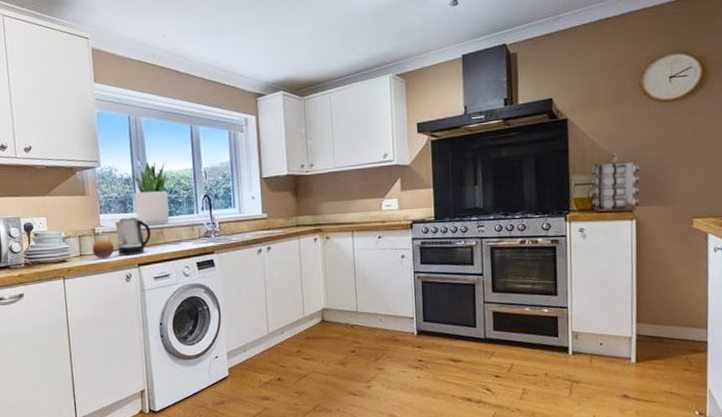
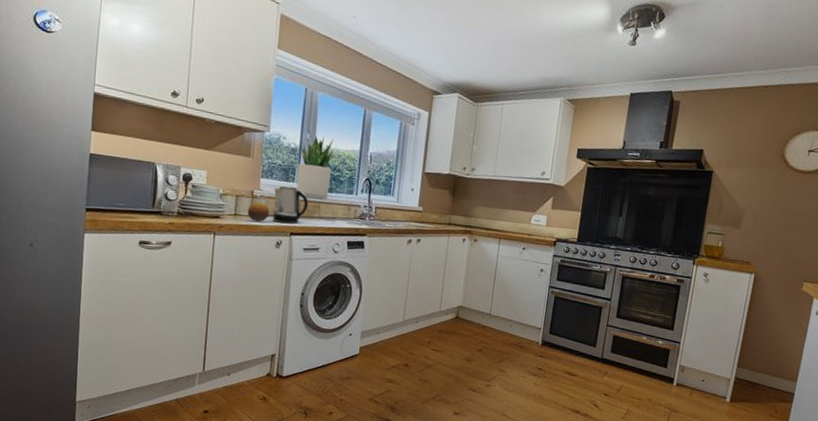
spice rack: present [591,153,640,213] -> none [718,210,768,266]

